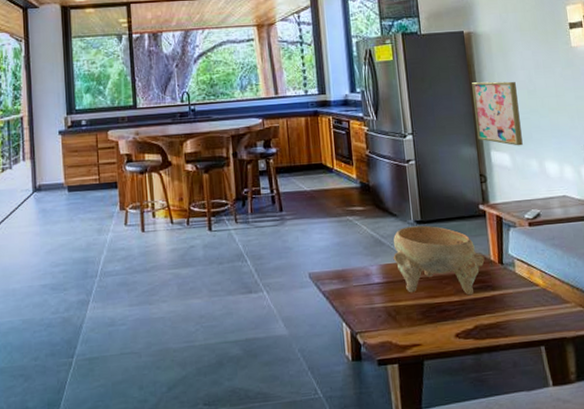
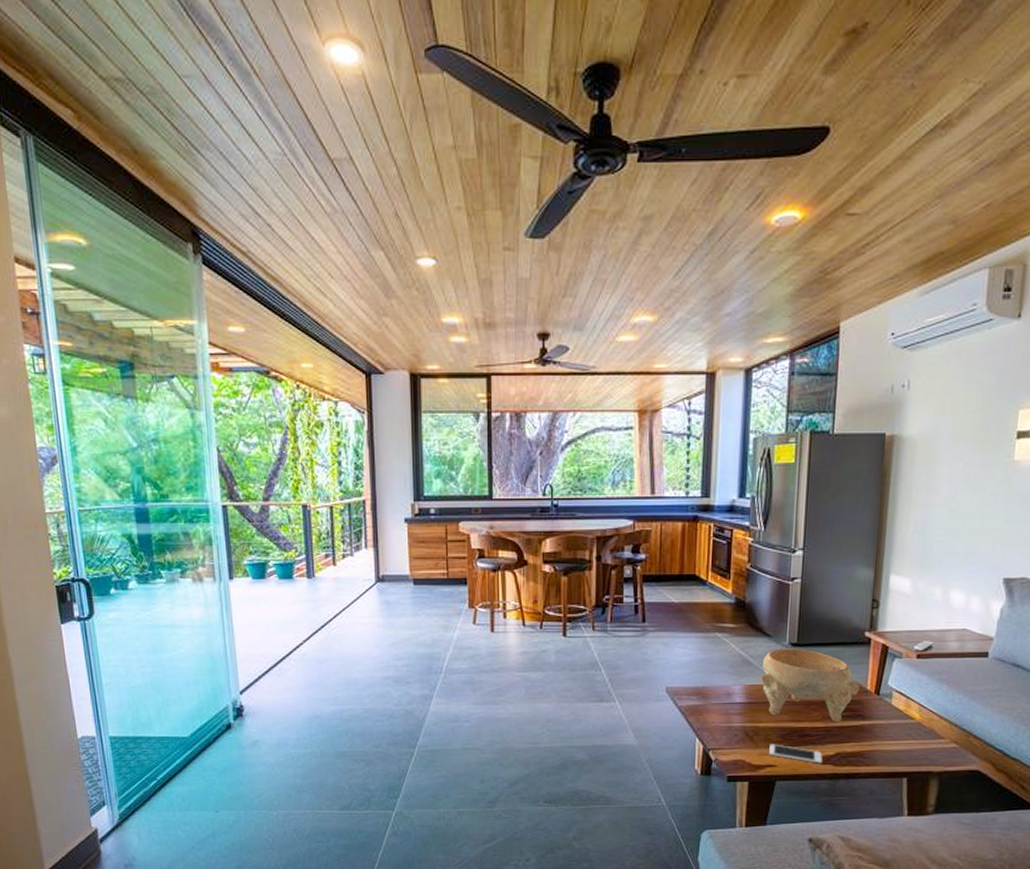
cell phone: none [412,322,464,339] -> present [769,744,822,764]
wall art: present [472,81,523,146] -> none [878,495,936,571]

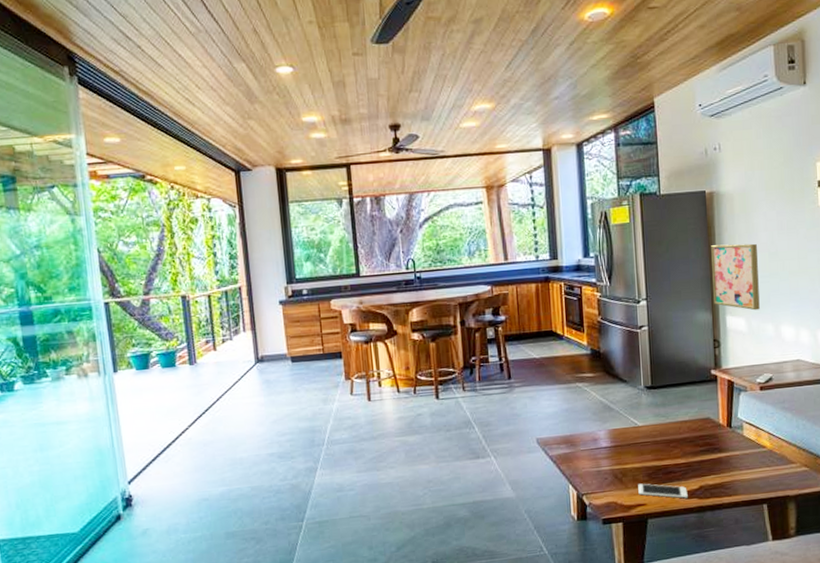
decorative bowl: present [760,648,860,723] -> none [622,391,713,458]
wall art: none [878,495,936,571] -> present [711,243,760,311]

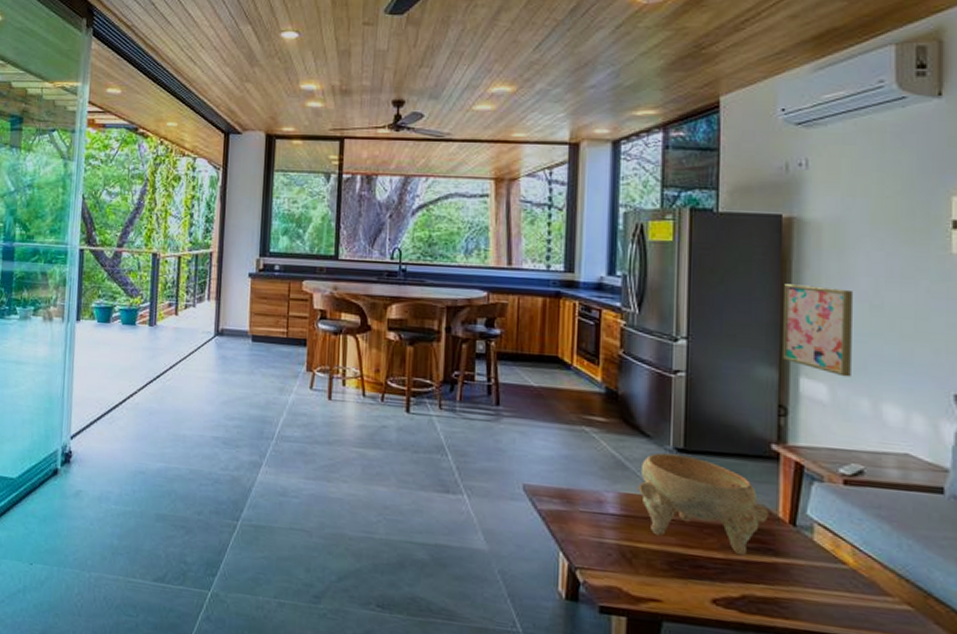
decorative bowl: none [622,391,713,458] -> present [638,453,769,556]
cell phone: present [638,483,688,499] -> none [652,571,723,607]

